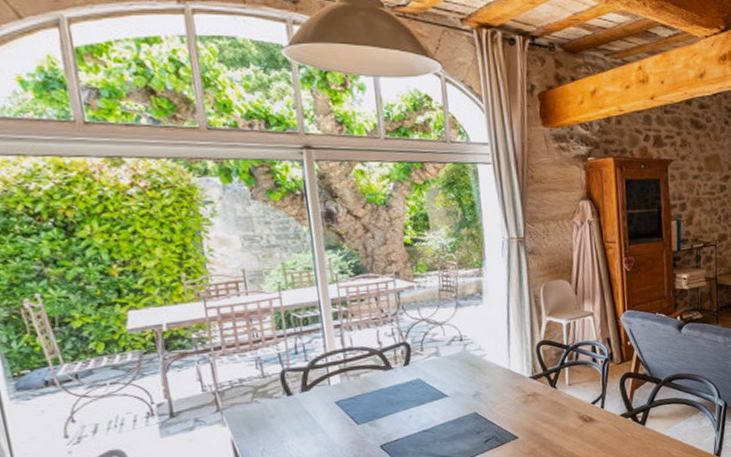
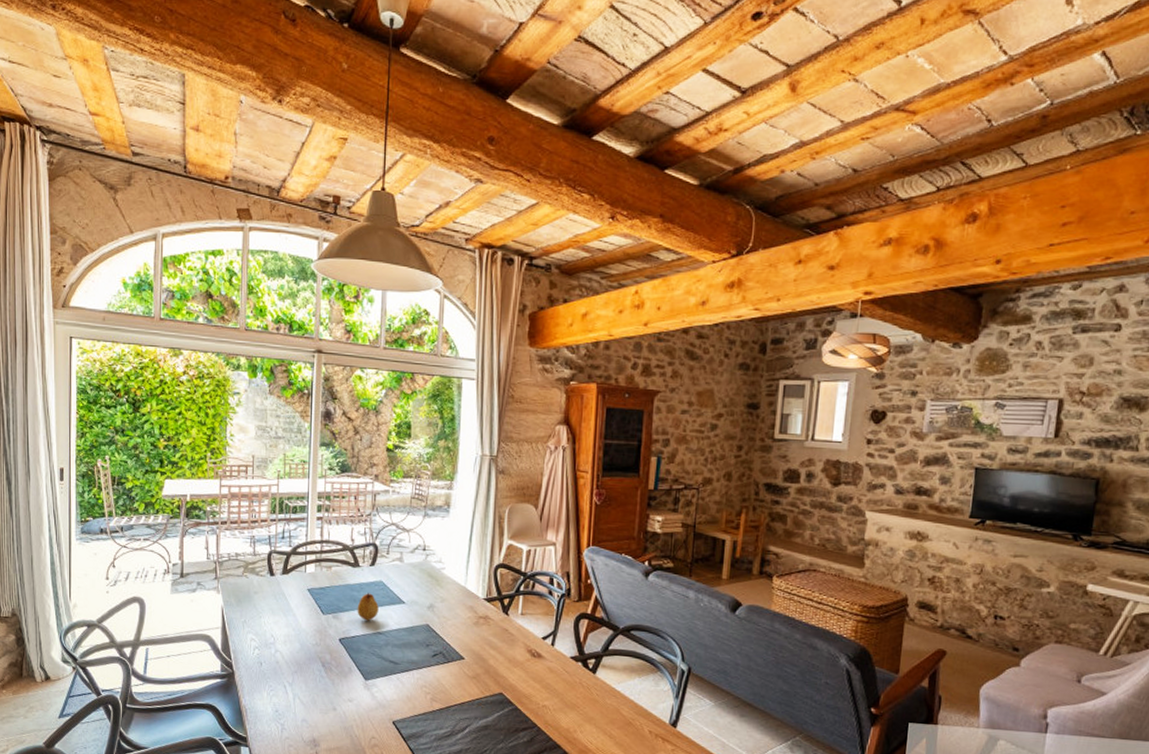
fruit: none [395,393,421,422] -> present [357,593,379,621]

